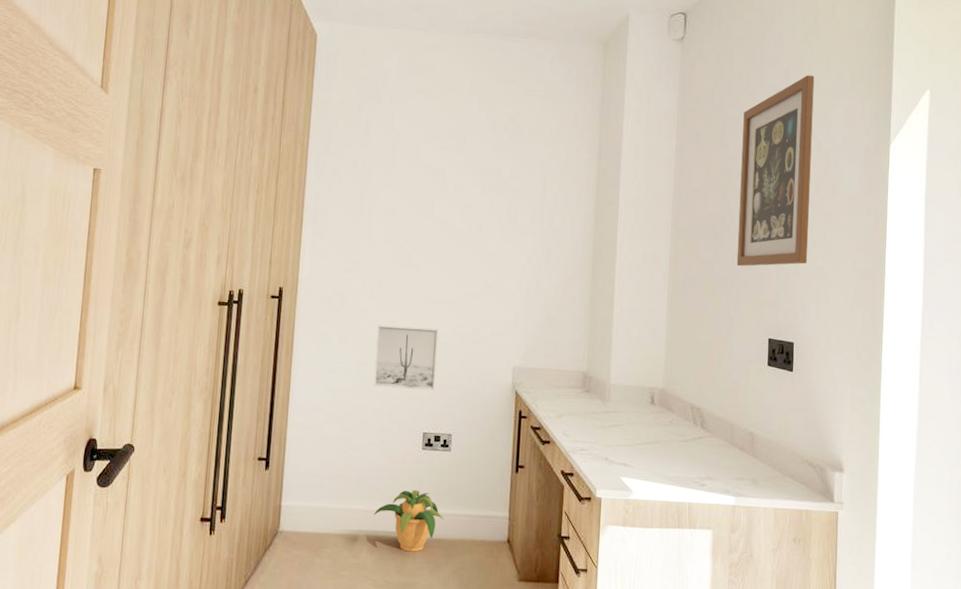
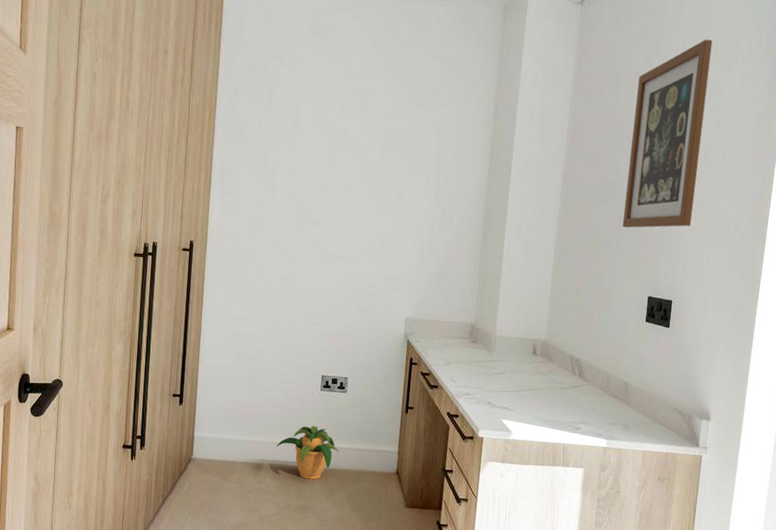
wall art: present [373,325,439,390] -> none [277,277,338,338]

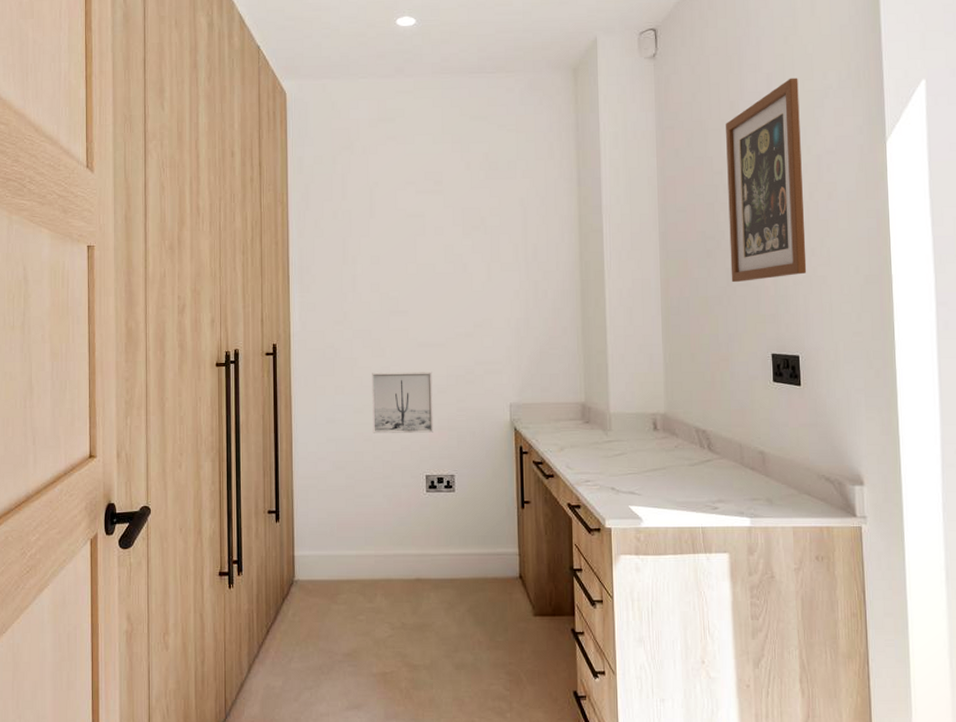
potted plant: present [276,426,340,480] -> none [384,532,454,593]
wall art: none [277,277,338,338] -> present [372,372,433,433]

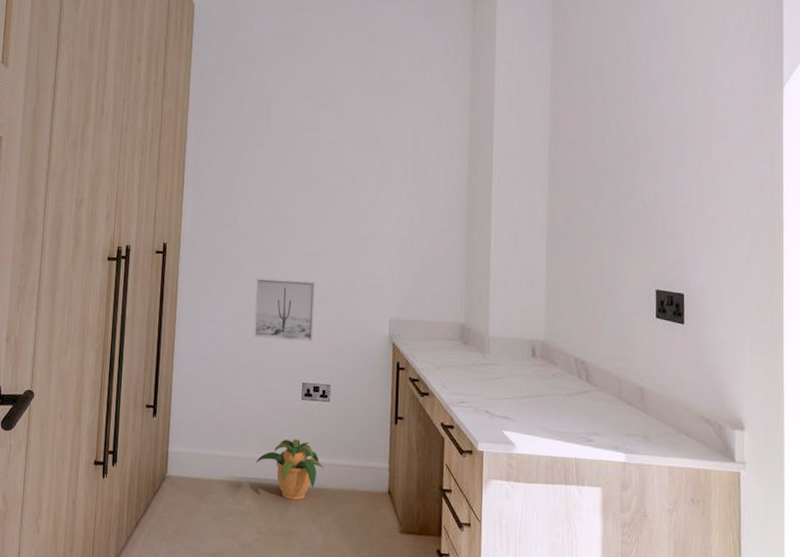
potted plant: none [384,532,454,593] -> present [255,439,325,501]
wall art: present [726,78,807,283] -> none [618,19,696,216]

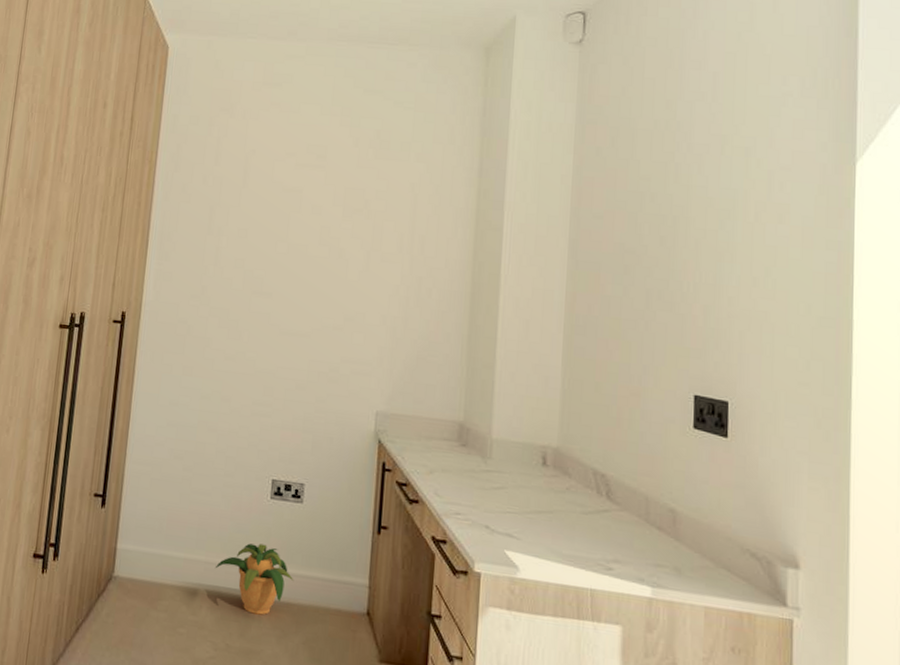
wall art: present [253,278,316,341] -> none [218,356,292,432]

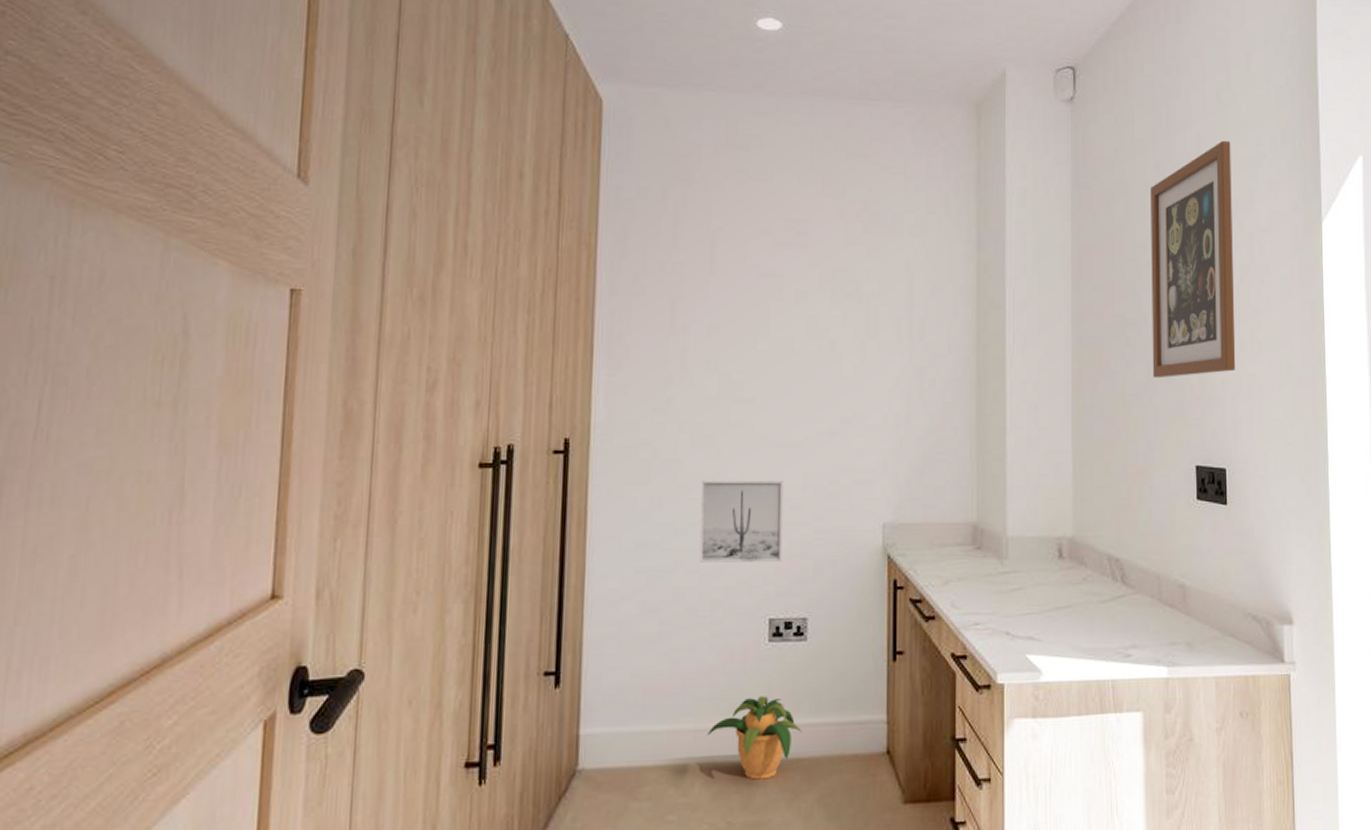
wall art: none [218,356,292,432] -> present [699,480,784,563]
wall art: none [651,80,751,307] -> present [1151,140,1236,379]

